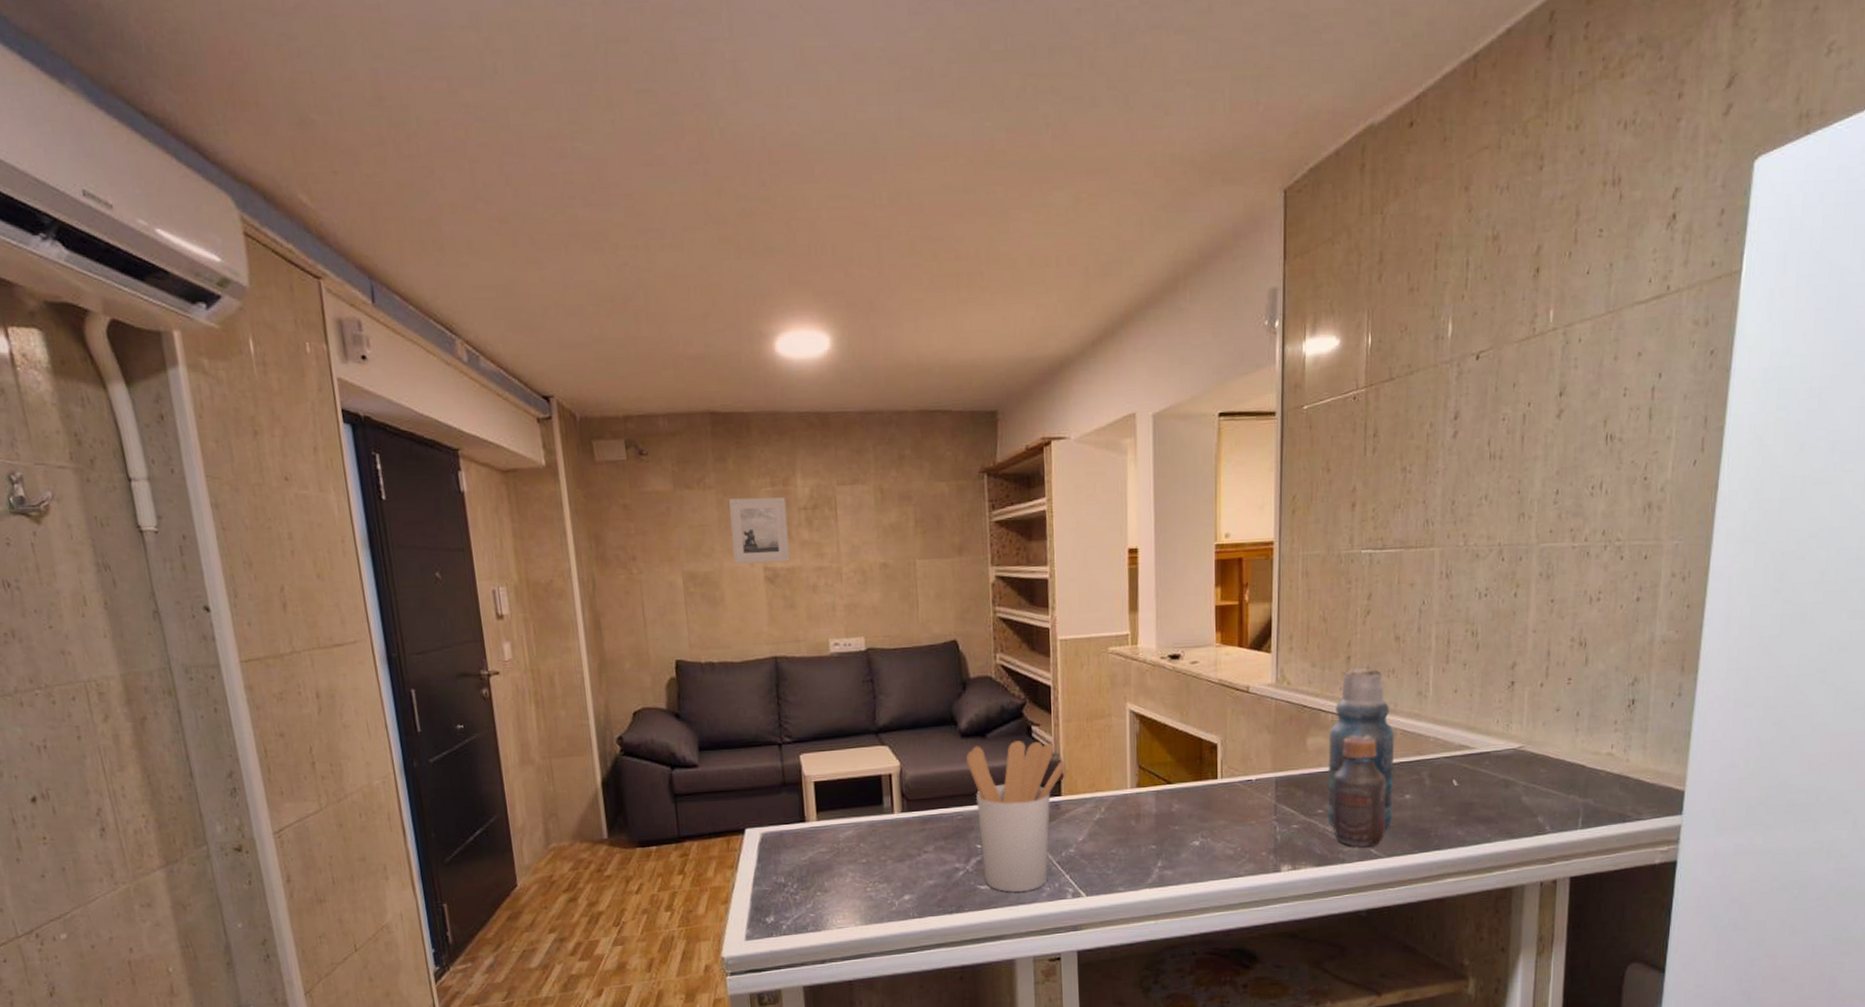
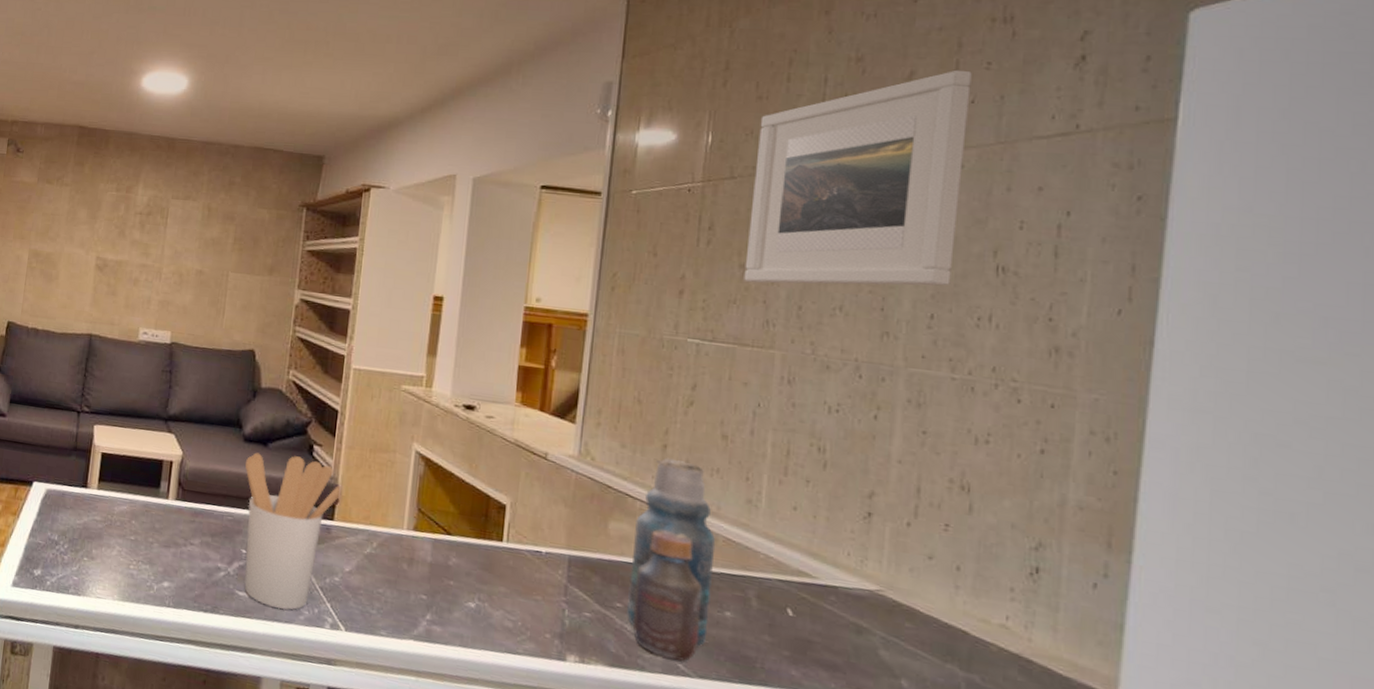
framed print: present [729,497,790,564] -> none [72,196,126,256]
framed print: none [1406,240,1587,485] -> present [744,69,972,286]

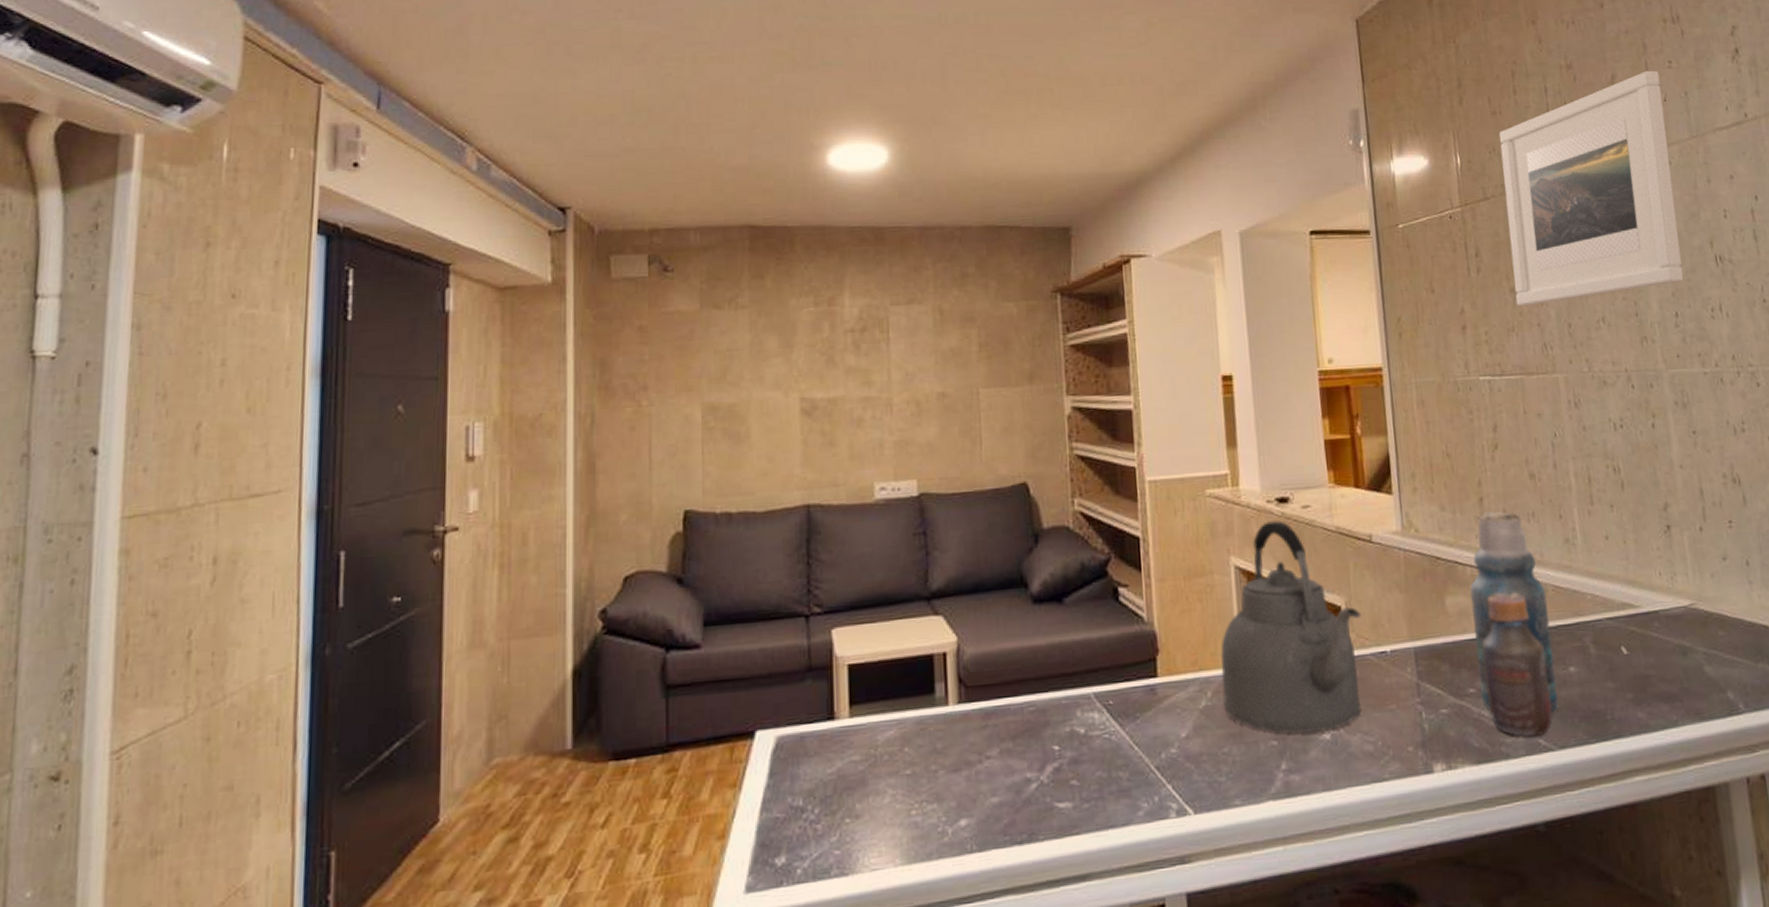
utensil holder: present [244,452,342,610] -> none [1038,606,1161,811]
kettle: none [384,421,524,601] -> present [1220,520,1362,734]

